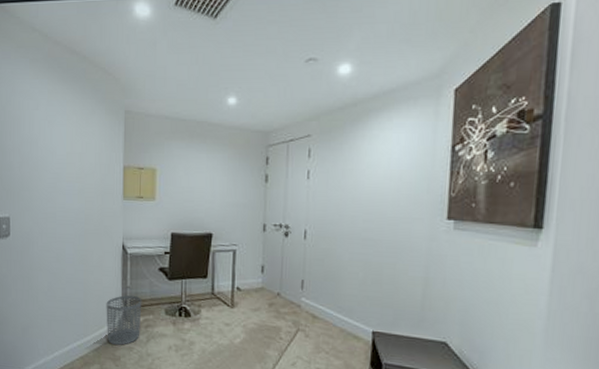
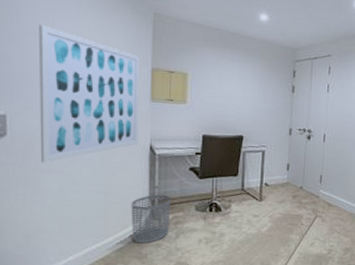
wall art: none [34,134,113,261] -> present [39,24,140,163]

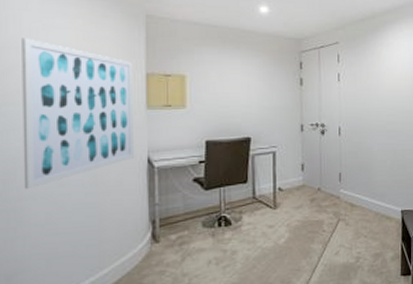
waste bin: present [131,195,172,243] -> none [128,213,175,272]

